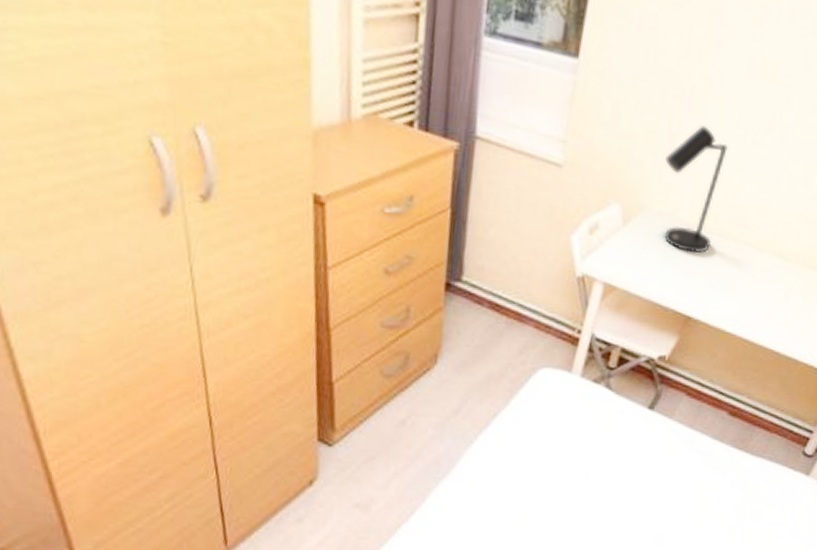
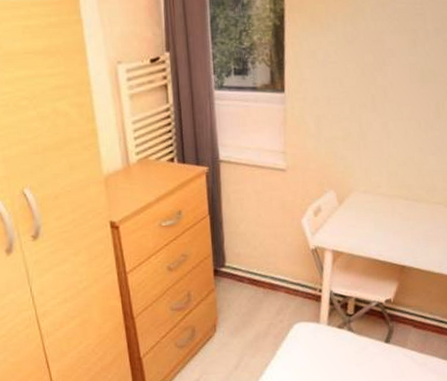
desk lamp: present [664,125,728,253] -> none [362,122,410,217]

